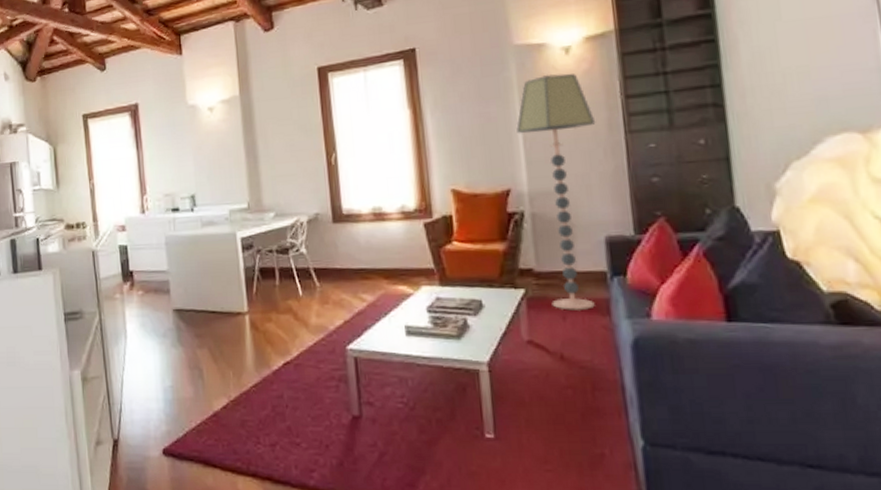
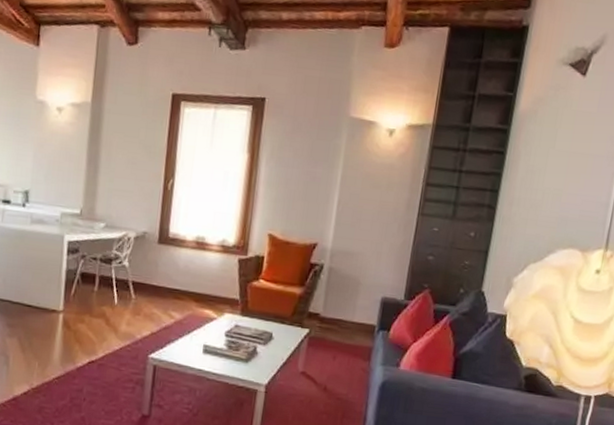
floor lamp: present [516,73,596,310] -> none [327,149,399,354]

